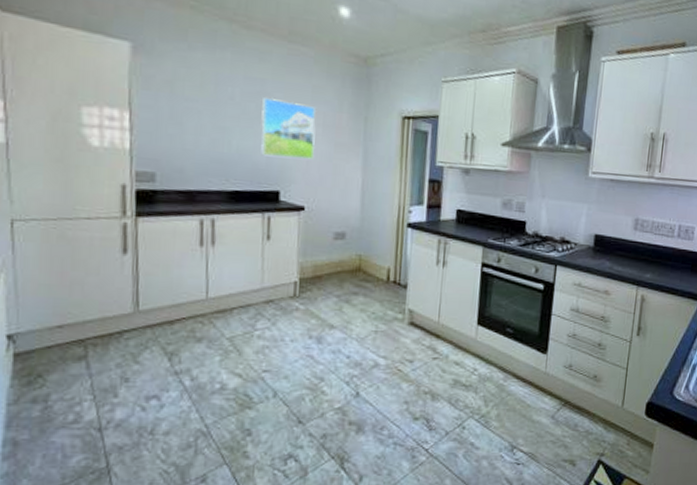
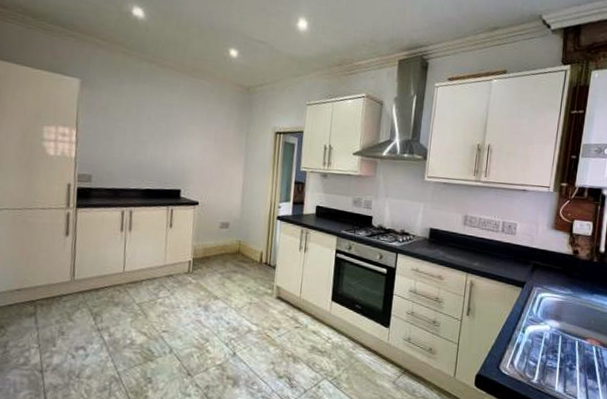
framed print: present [261,98,317,159] -> none [168,118,210,165]

